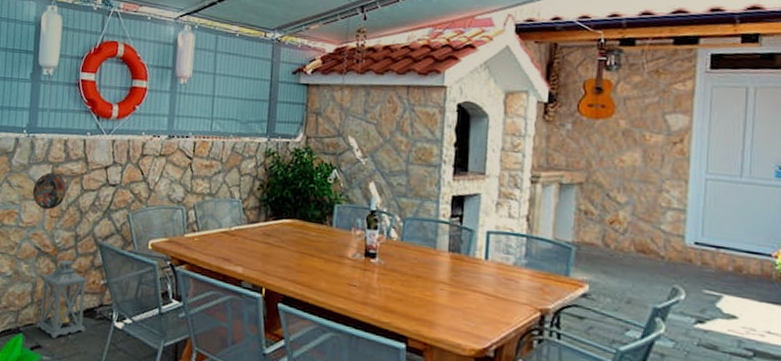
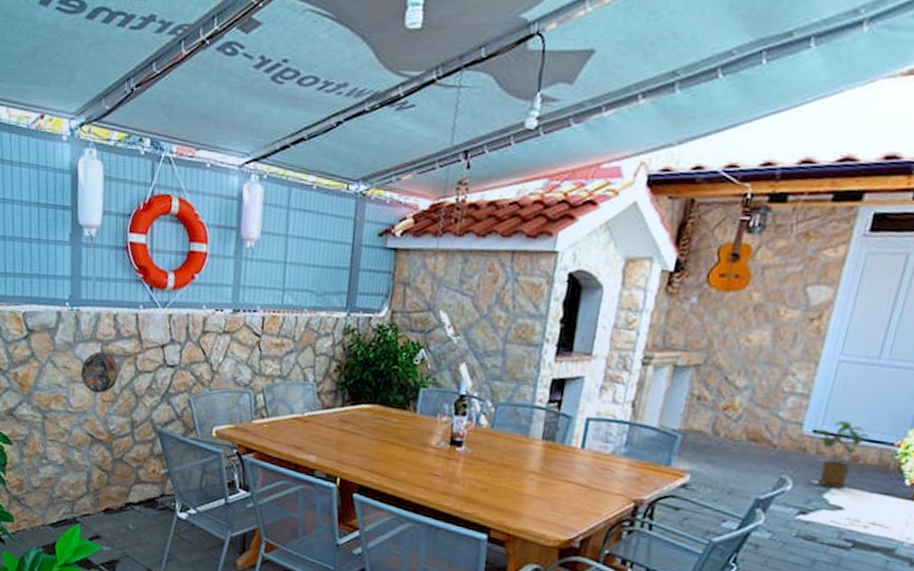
lantern: present [36,259,88,339] -> none [93,447,148,529]
house plant: none [696,233,747,298] -> present [814,420,869,489]

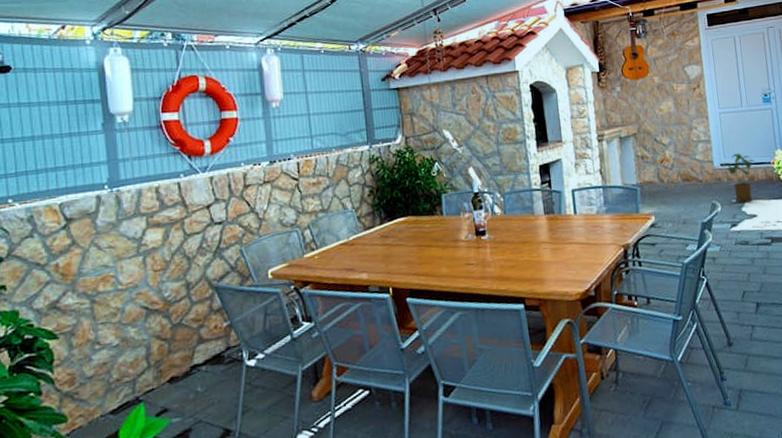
decorative plate: present [80,351,120,394] -> none [127,224,168,265]

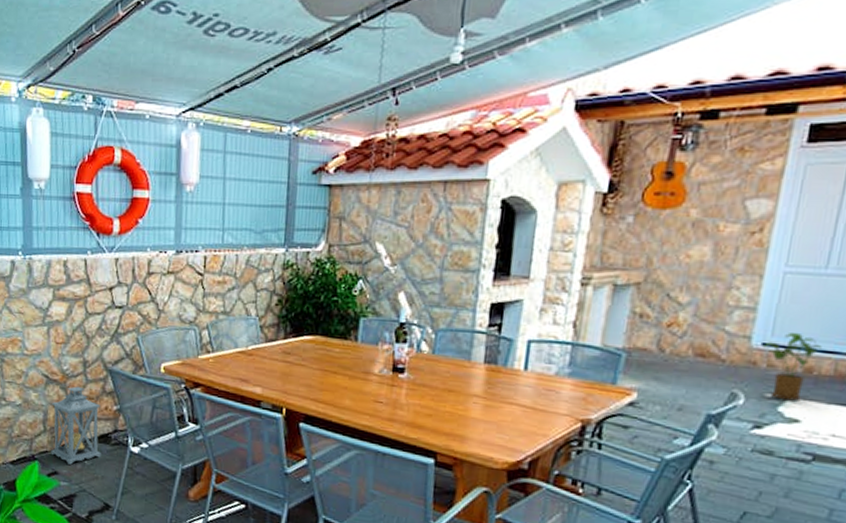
lantern: none [155,310,215,397] -> present [51,386,101,465]

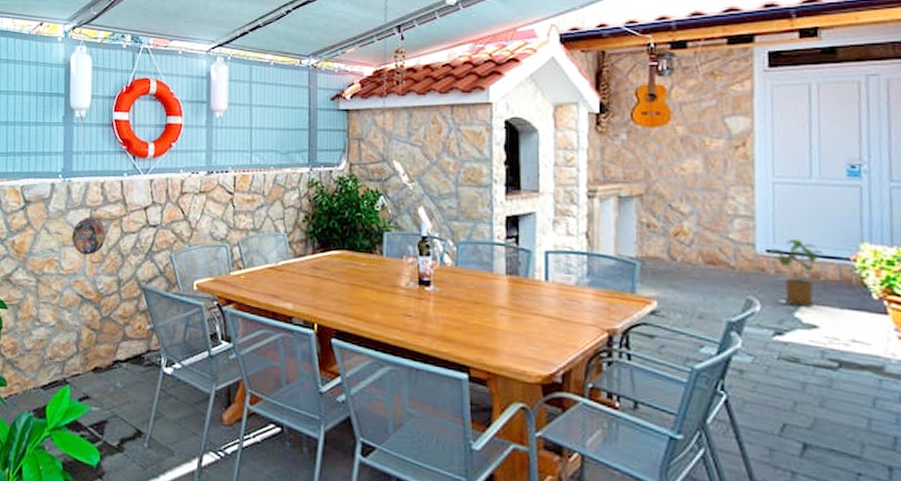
decorative plate: none [34,296,71,336] -> present [71,216,107,255]
lantern: present [51,386,101,465] -> none [83,305,134,388]

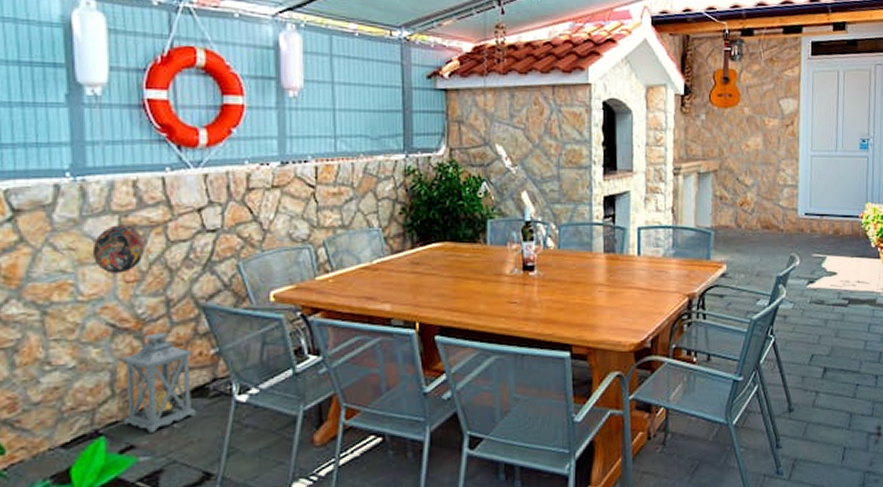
lantern: none [83,305,134,388] -> present [123,332,196,433]
house plant: present [768,238,822,307] -> none [806,202,842,258]

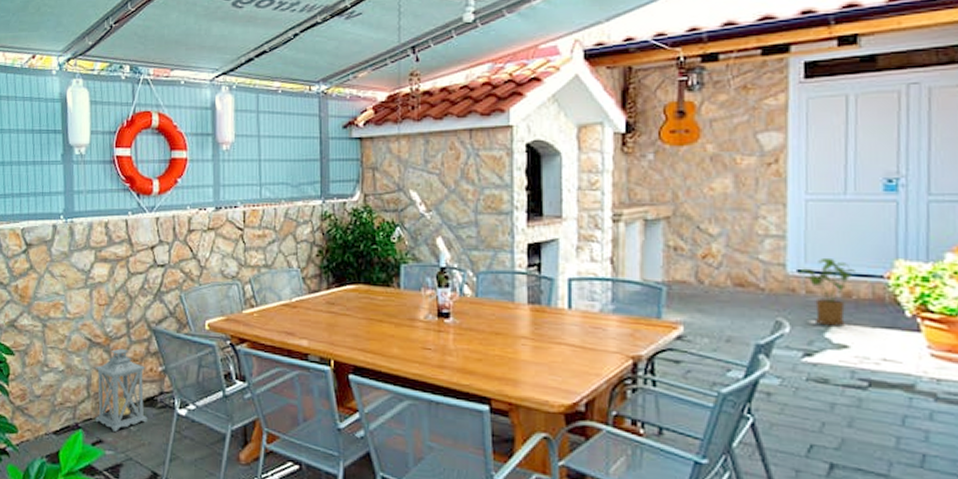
decorative plate: present [92,225,146,273] -> none [76,258,113,298]
house plant: none [806,202,842,258] -> present [799,257,855,327]

